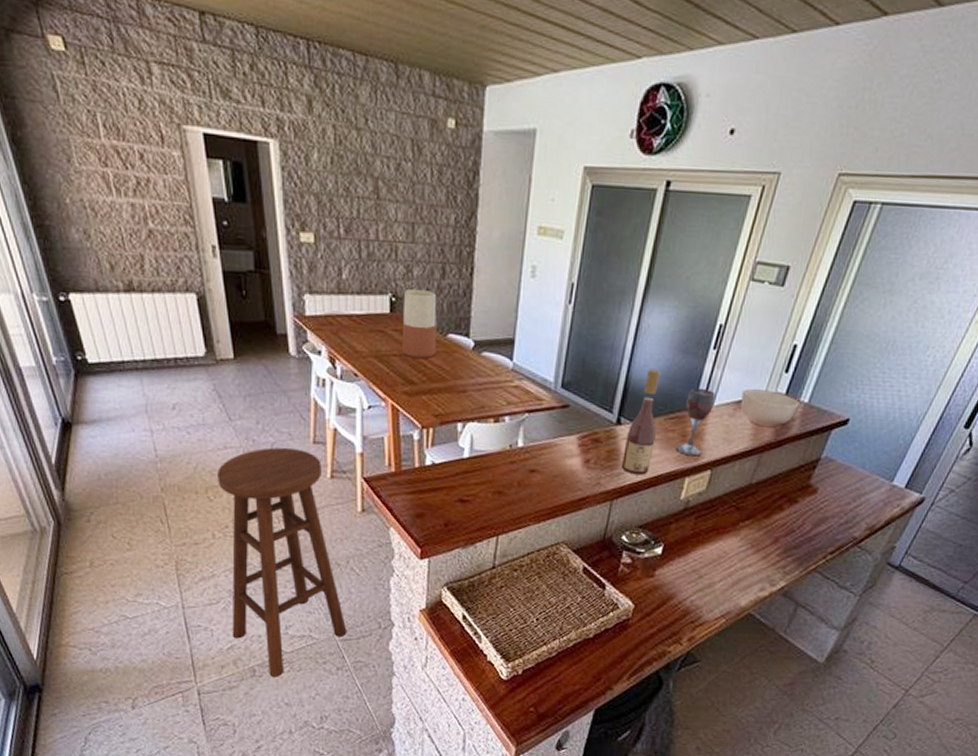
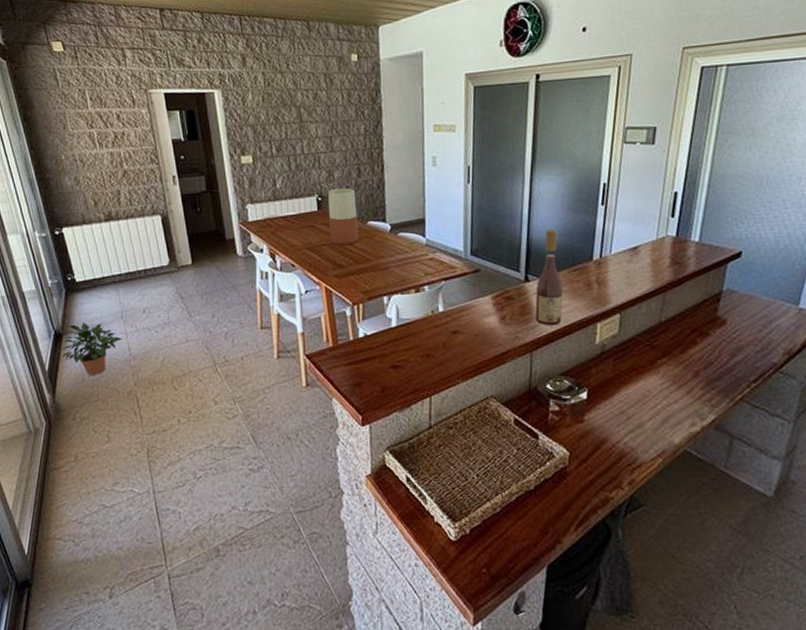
potted plant: none [68,413,147,475] -> present [59,323,122,375]
bar stool: present [217,447,347,677] -> none [181,335,301,555]
cup: present [675,387,716,457] -> none [583,240,613,303]
bowl: present [740,389,800,428] -> none [635,235,691,269]

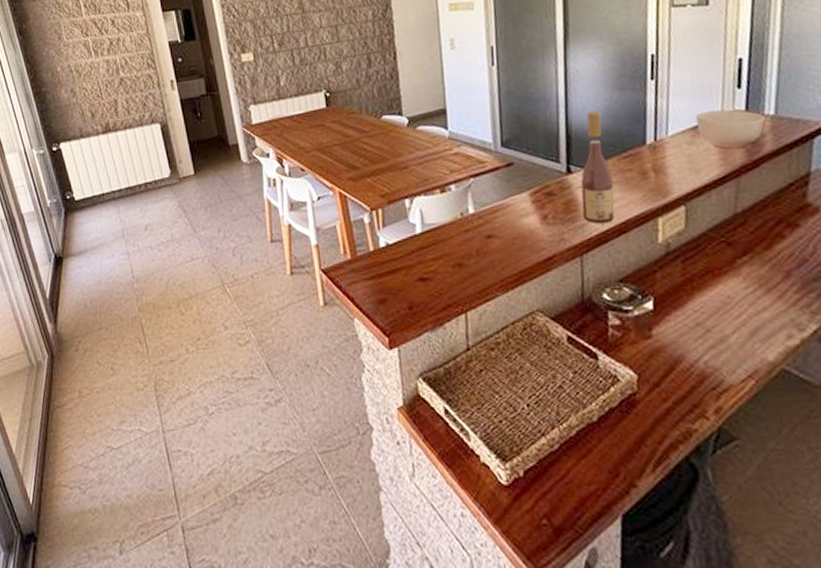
potted plant: present [59,323,122,375] -> none [59,243,124,301]
vase: present [328,187,360,246] -> none [337,80,374,145]
bowl: none [635,235,691,269] -> present [695,109,766,150]

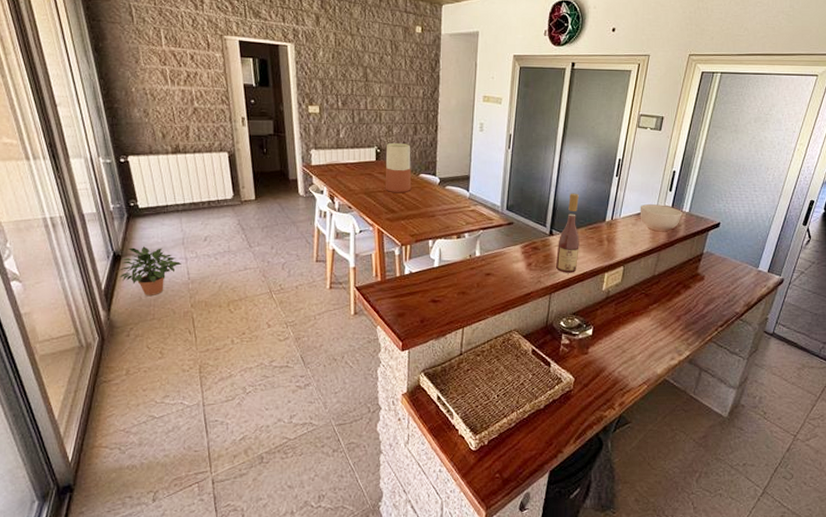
potted plant: none [59,243,124,301] -> present [117,246,182,295]
vase: none [337,80,374,145] -> present [385,142,412,193]

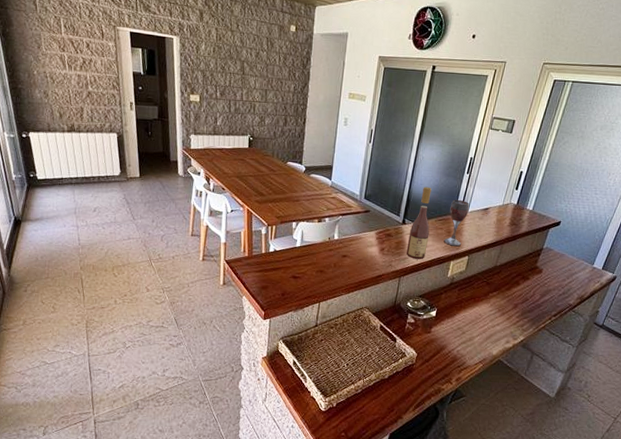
potted plant: present [117,246,182,295] -> none [17,213,74,257]
vase: present [385,142,412,193] -> none [255,132,281,179]
cup: none [595,205,622,257] -> present [443,199,470,247]
bowl: present [640,204,682,232] -> none [486,200,526,227]

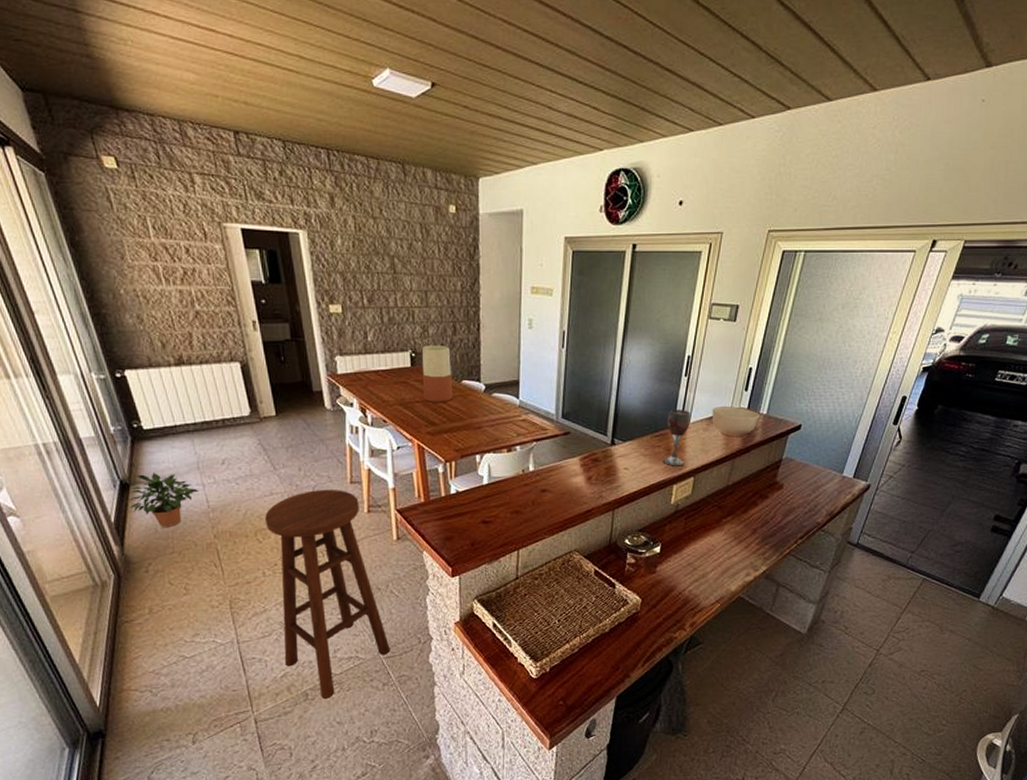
potted plant: none [17,213,74,257] -> present [126,473,199,527]
bar stool: none [121,238,209,409] -> present [265,490,391,699]
vase: none [255,132,281,179] -> present [422,344,454,403]
wine bottle: present [406,186,432,260] -> none [618,396,645,487]
bowl: none [486,200,526,227] -> present [712,406,760,437]

